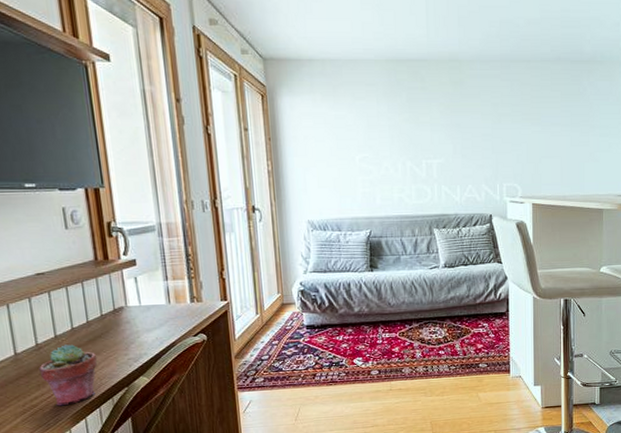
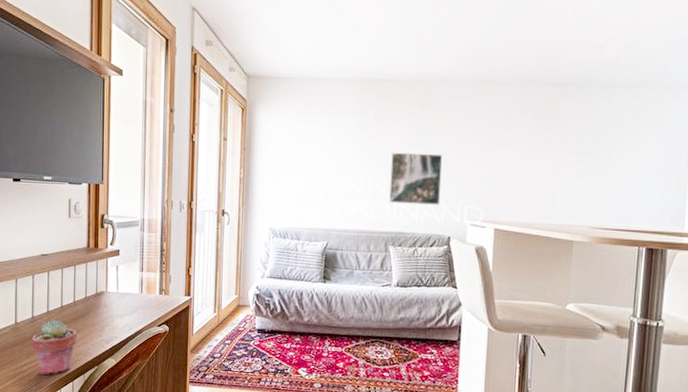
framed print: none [428,134,480,186] -> present [389,152,443,205]

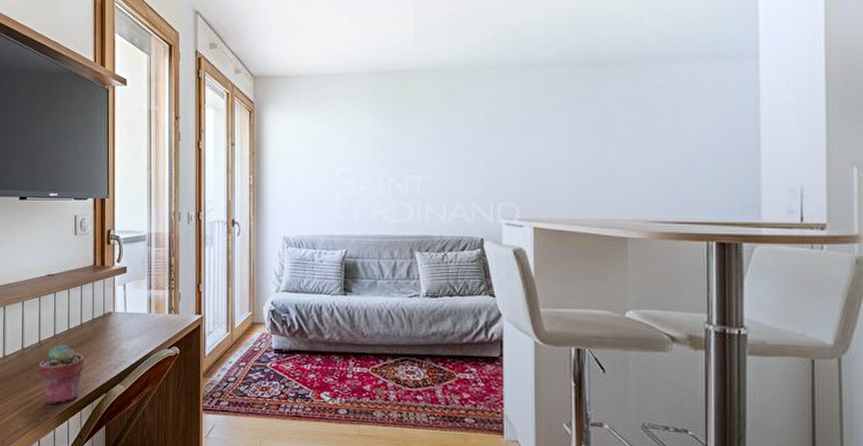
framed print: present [389,152,443,205] -> none [412,147,470,204]

